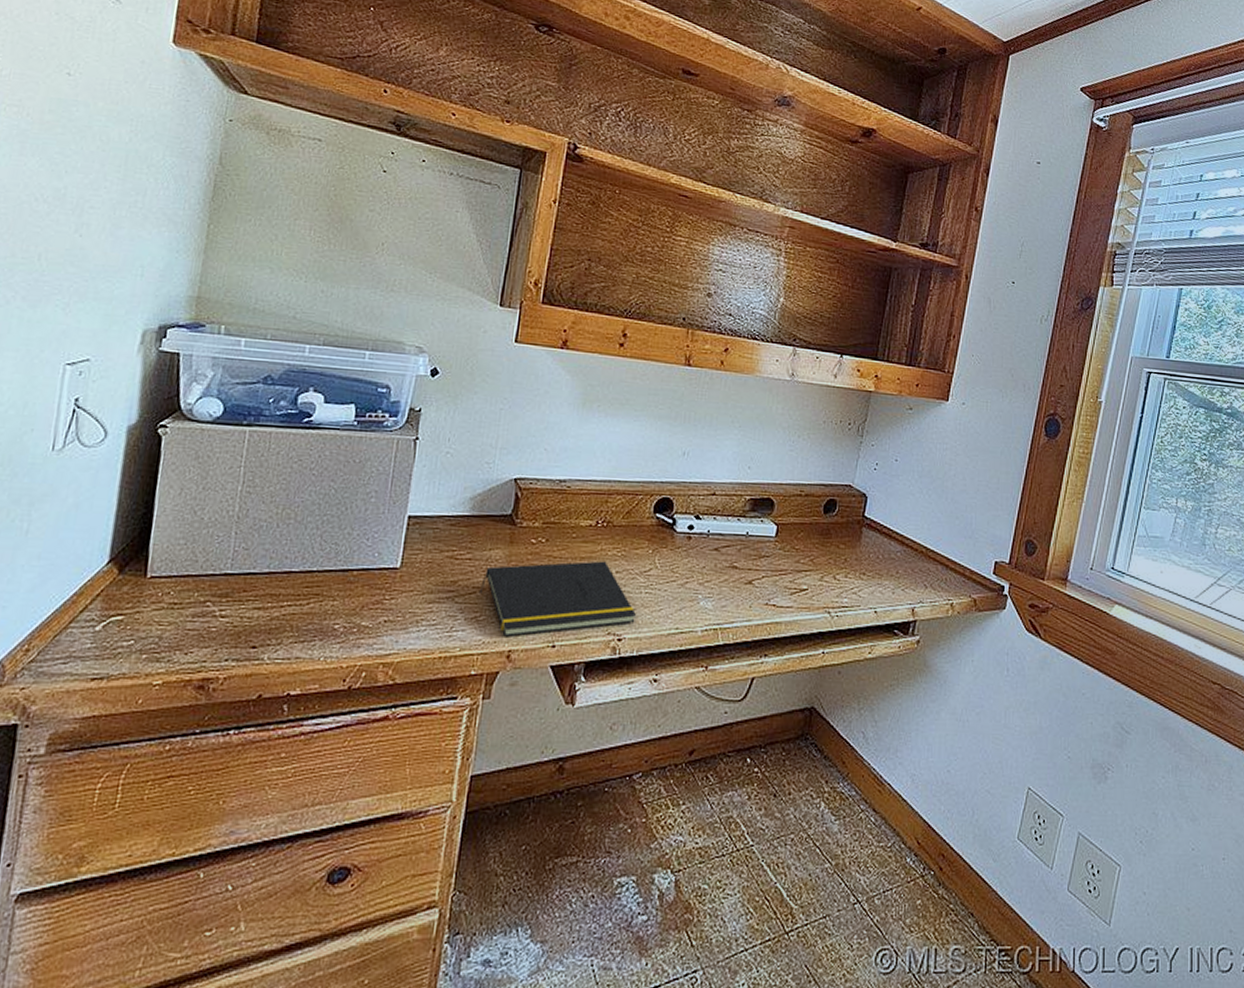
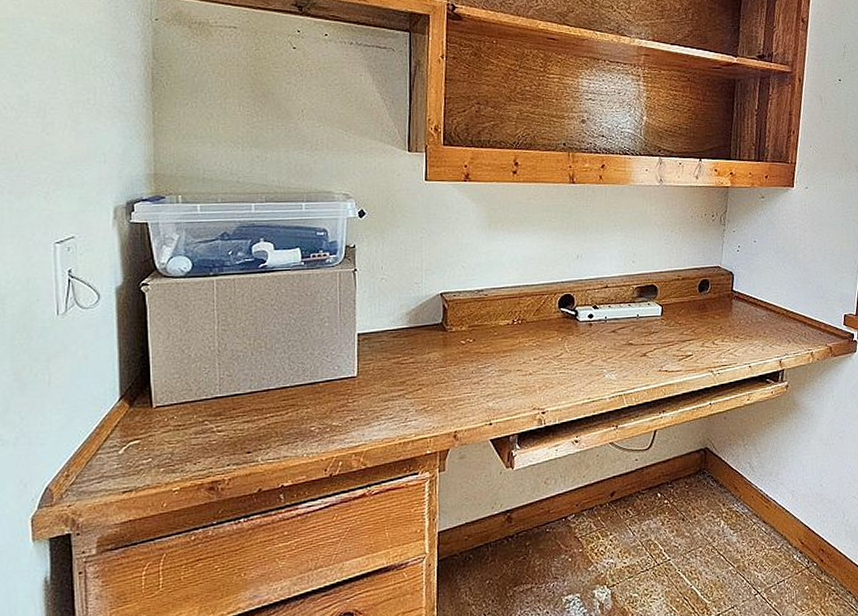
notepad: present [478,561,636,637] -> none [424,351,554,421]

